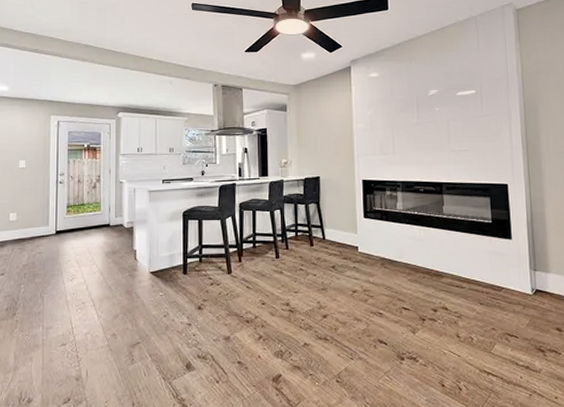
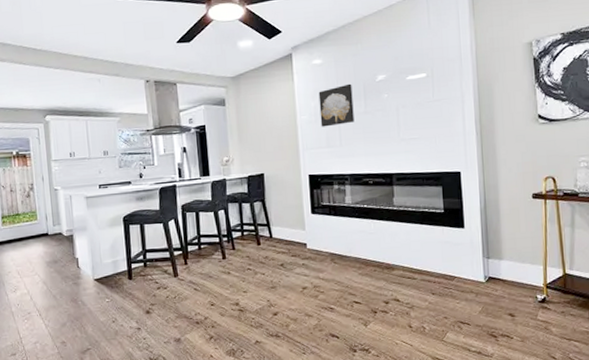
wall art: none [374,96,407,136] -> present [318,83,355,127]

